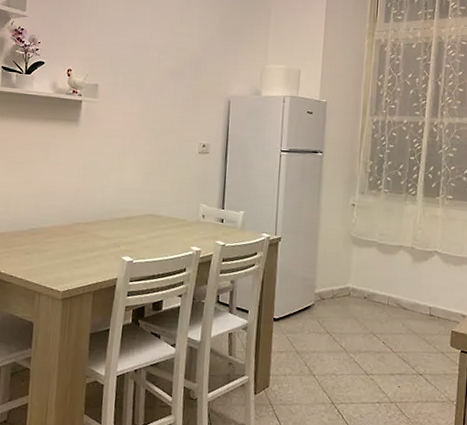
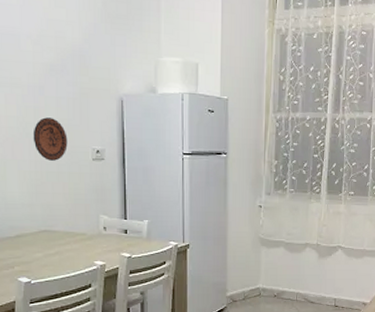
decorative plate: none [149,114,179,153] -> present [33,117,68,161]

